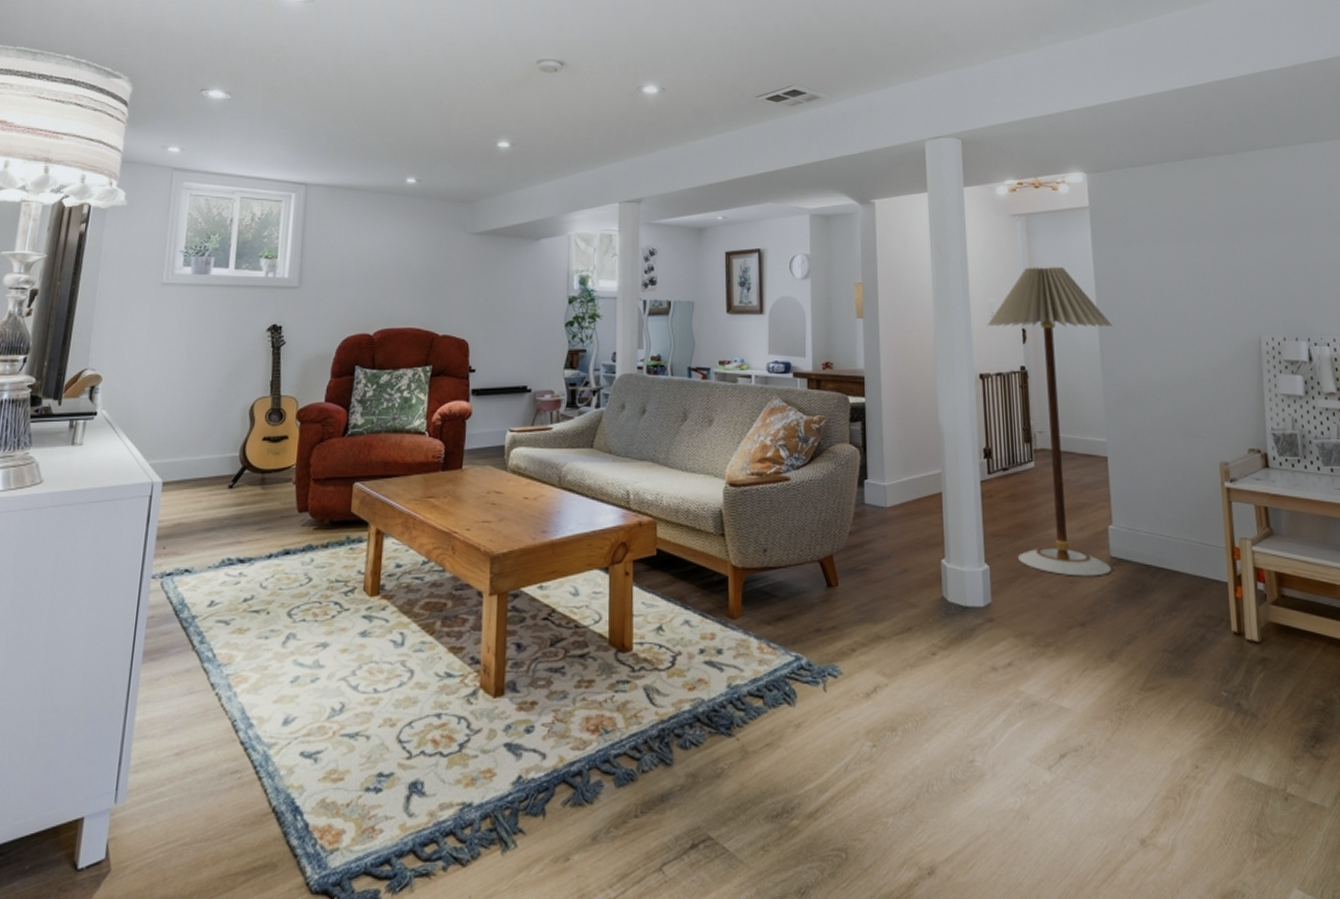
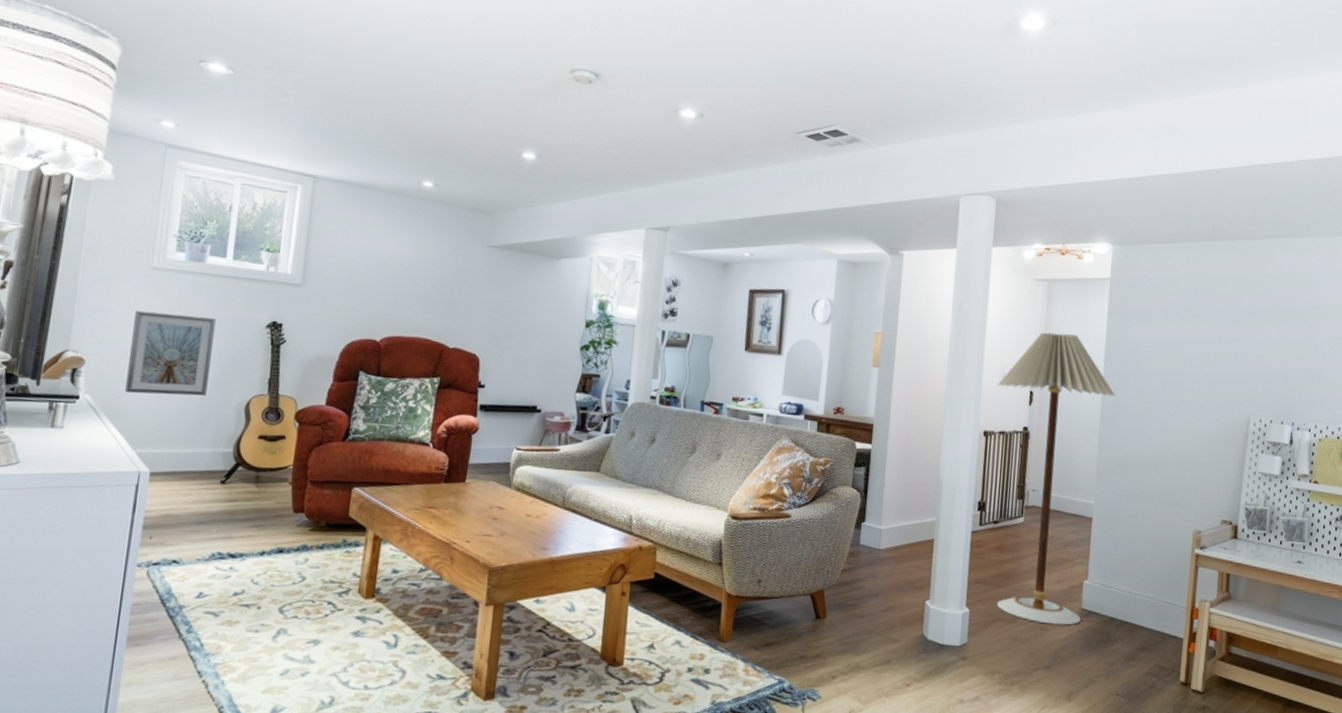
picture frame: none [139,325,221,406] -> present [125,310,216,396]

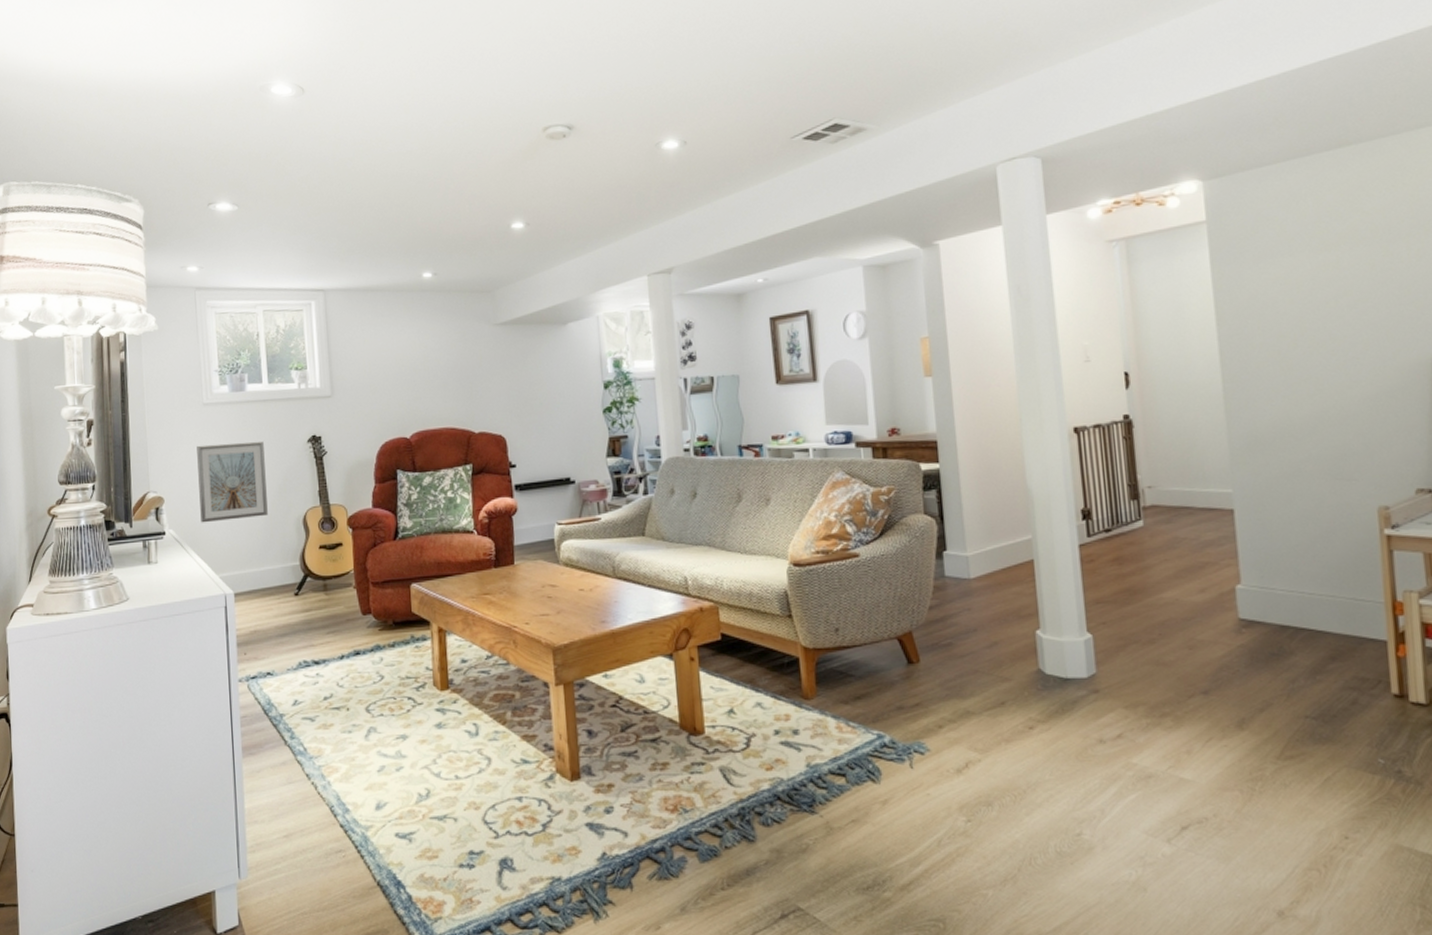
floor lamp: present [996,332,1115,626] -> none [1080,295,1240,642]

